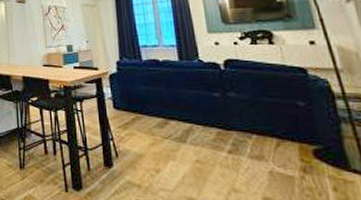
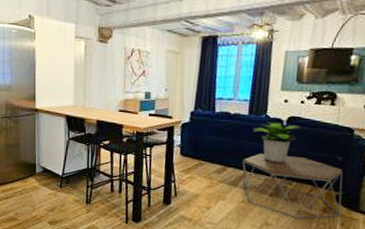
coffee table: none [185,102,328,183] -> present [242,153,343,219]
potted plant: none [187,66,243,113] -> present [252,121,301,163]

